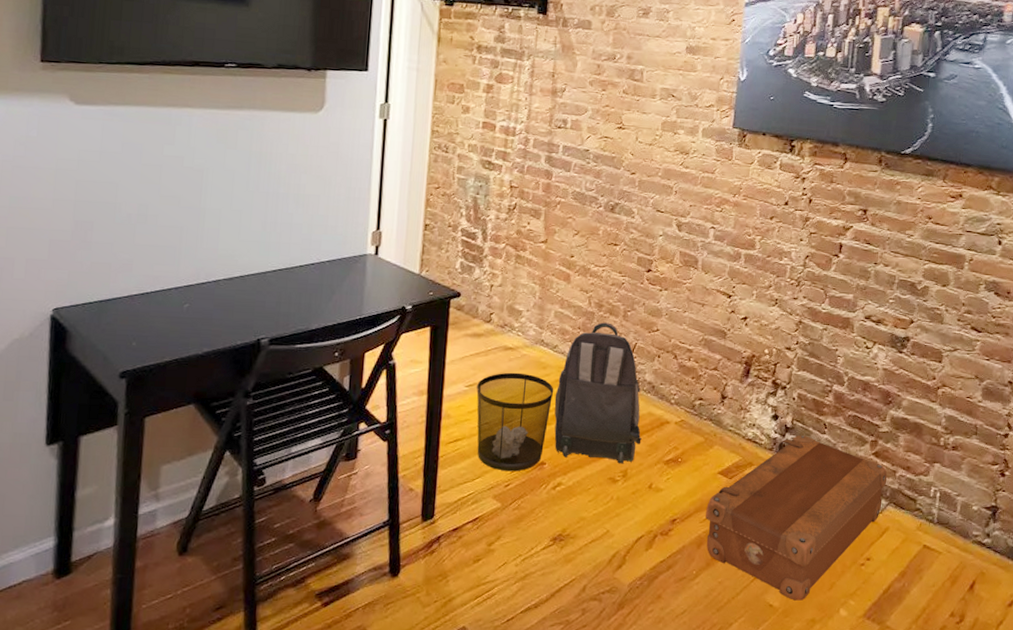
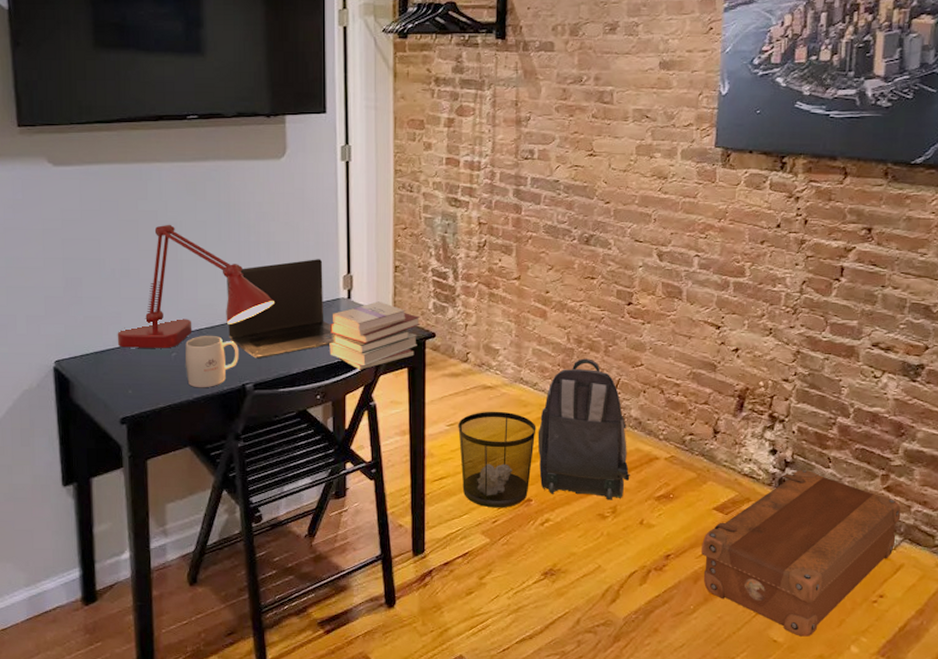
desk lamp: none [125,171,299,299] -> present [117,224,274,348]
mug: none [198,286,258,342] -> present [184,335,240,388]
laptop computer: none [247,213,359,313] -> present [227,259,335,359]
books: none [351,259,446,328] -> present [329,301,420,370]

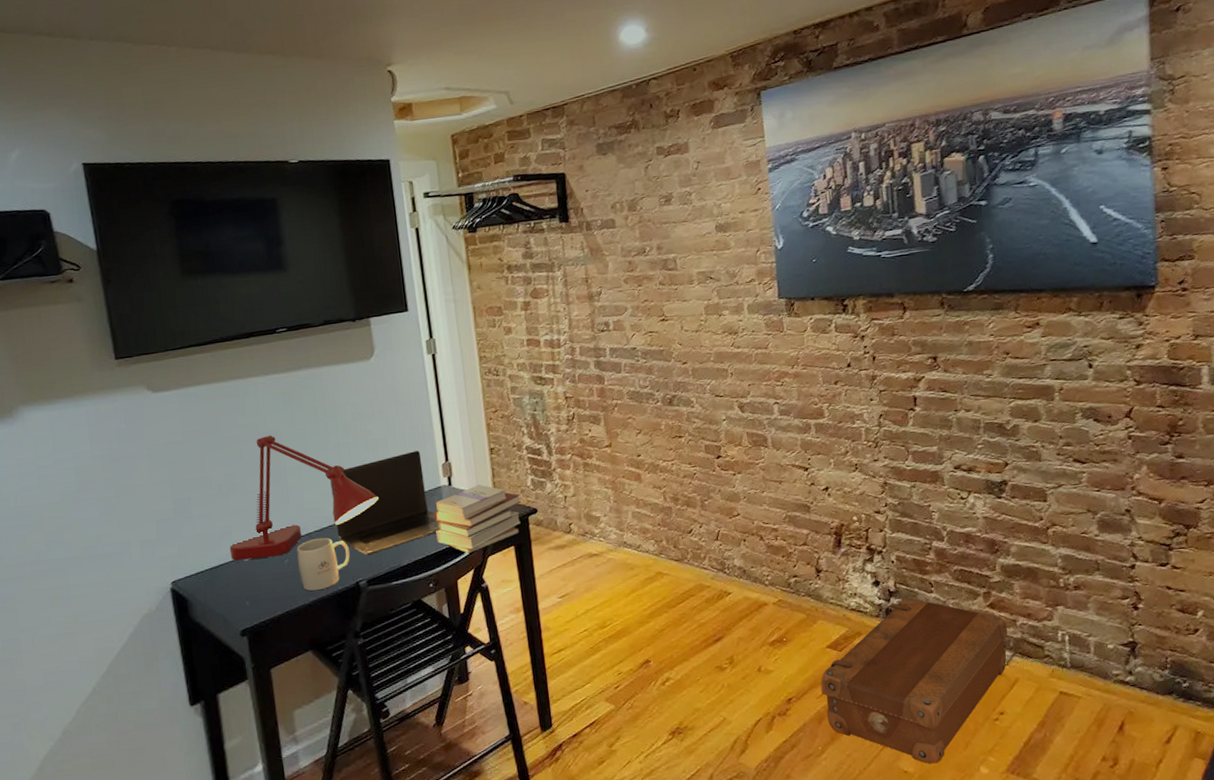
waste bin: present [458,411,536,508] -> none [569,576,646,674]
backpack: present [537,358,630,500] -> none [647,515,742,653]

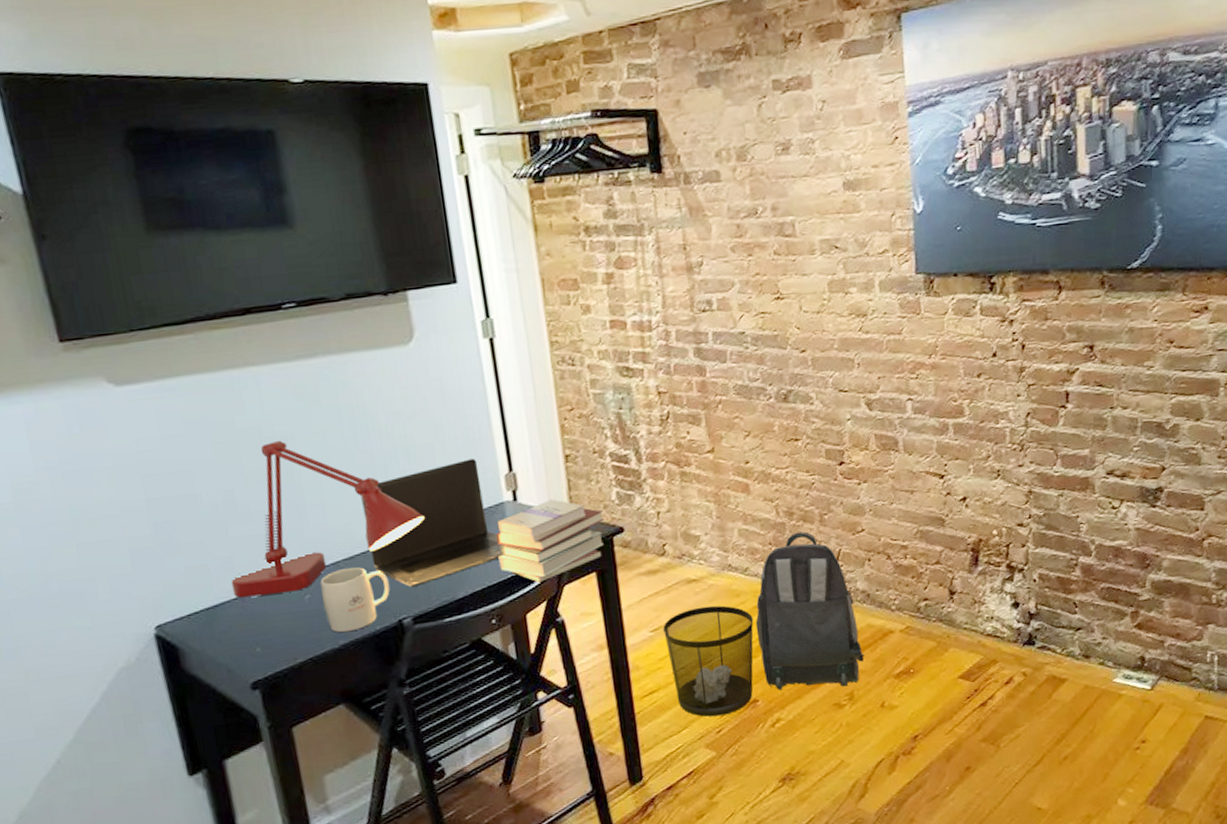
waste bin: none [569,576,646,674] -> present [663,605,754,717]
backpack: none [647,515,742,653] -> present [755,531,865,690]
suitcase: present [820,597,1008,764] -> none [950,619,1155,799]

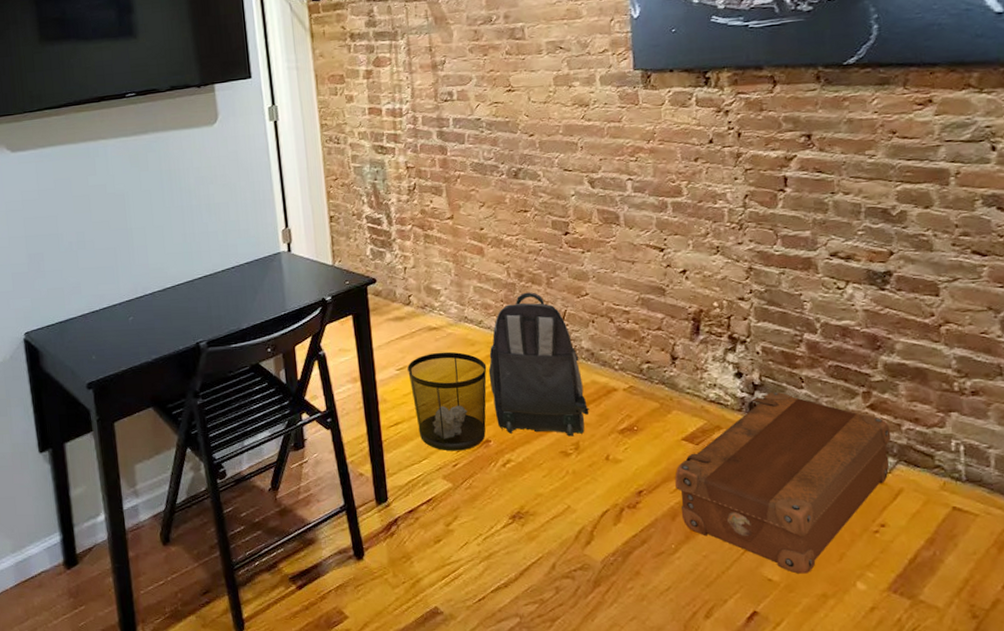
desk lamp: present [231,440,425,598] -> none [78,195,220,316]
mug: present [320,567,391,633] -> none [141,297,192,350]
laptop computer: present [361,458,504,587] -> none [174,216,280,317]
books: present [495,499,604,583] -> none [273,252,360,321]
suitcase: none [950,619,1155,799] -> present [675,392,892,574]

